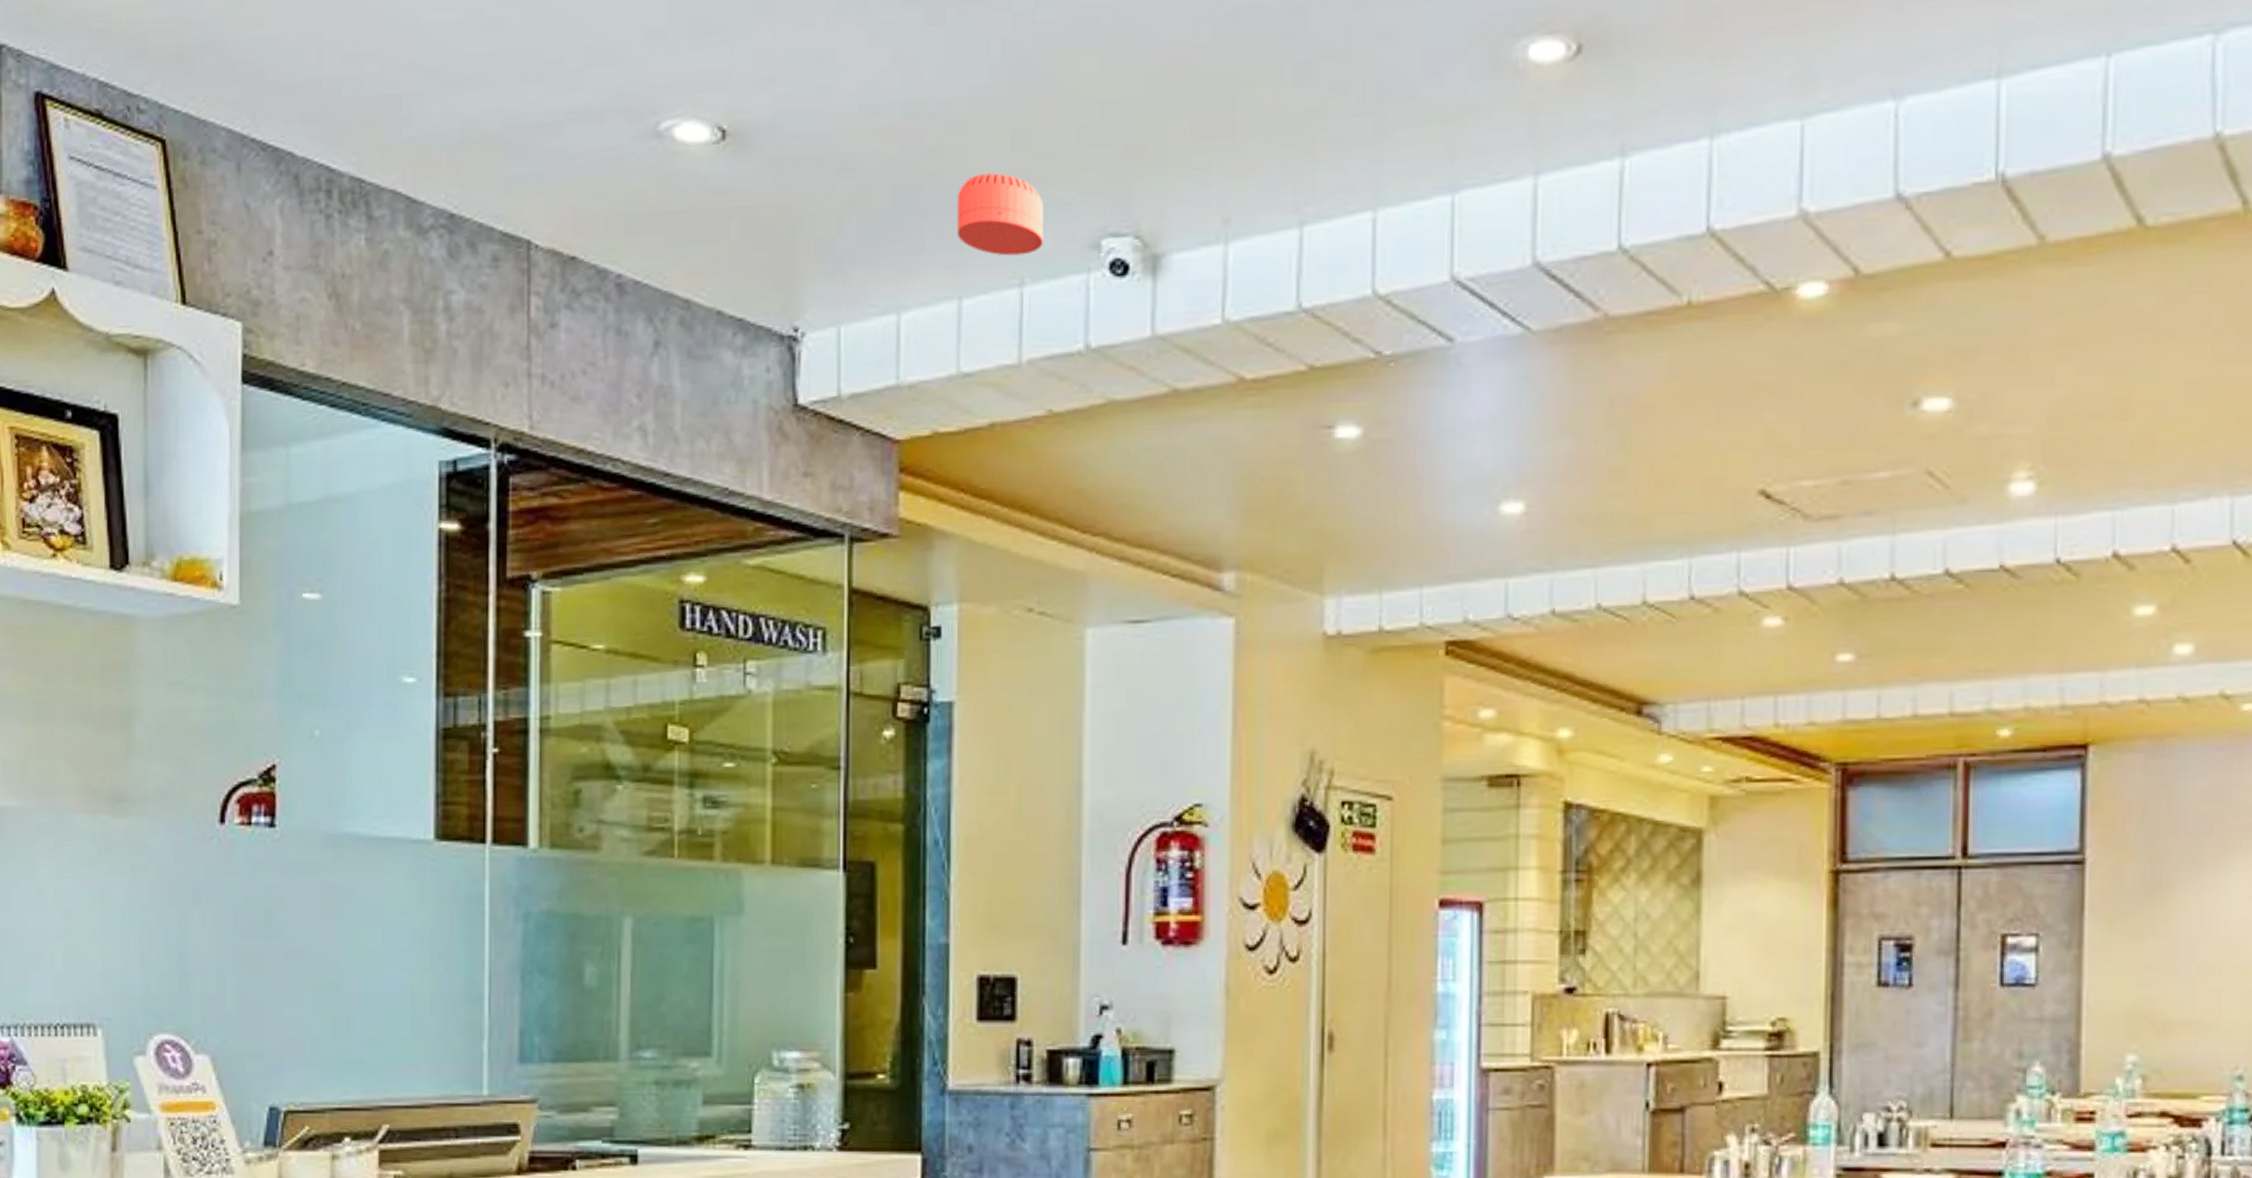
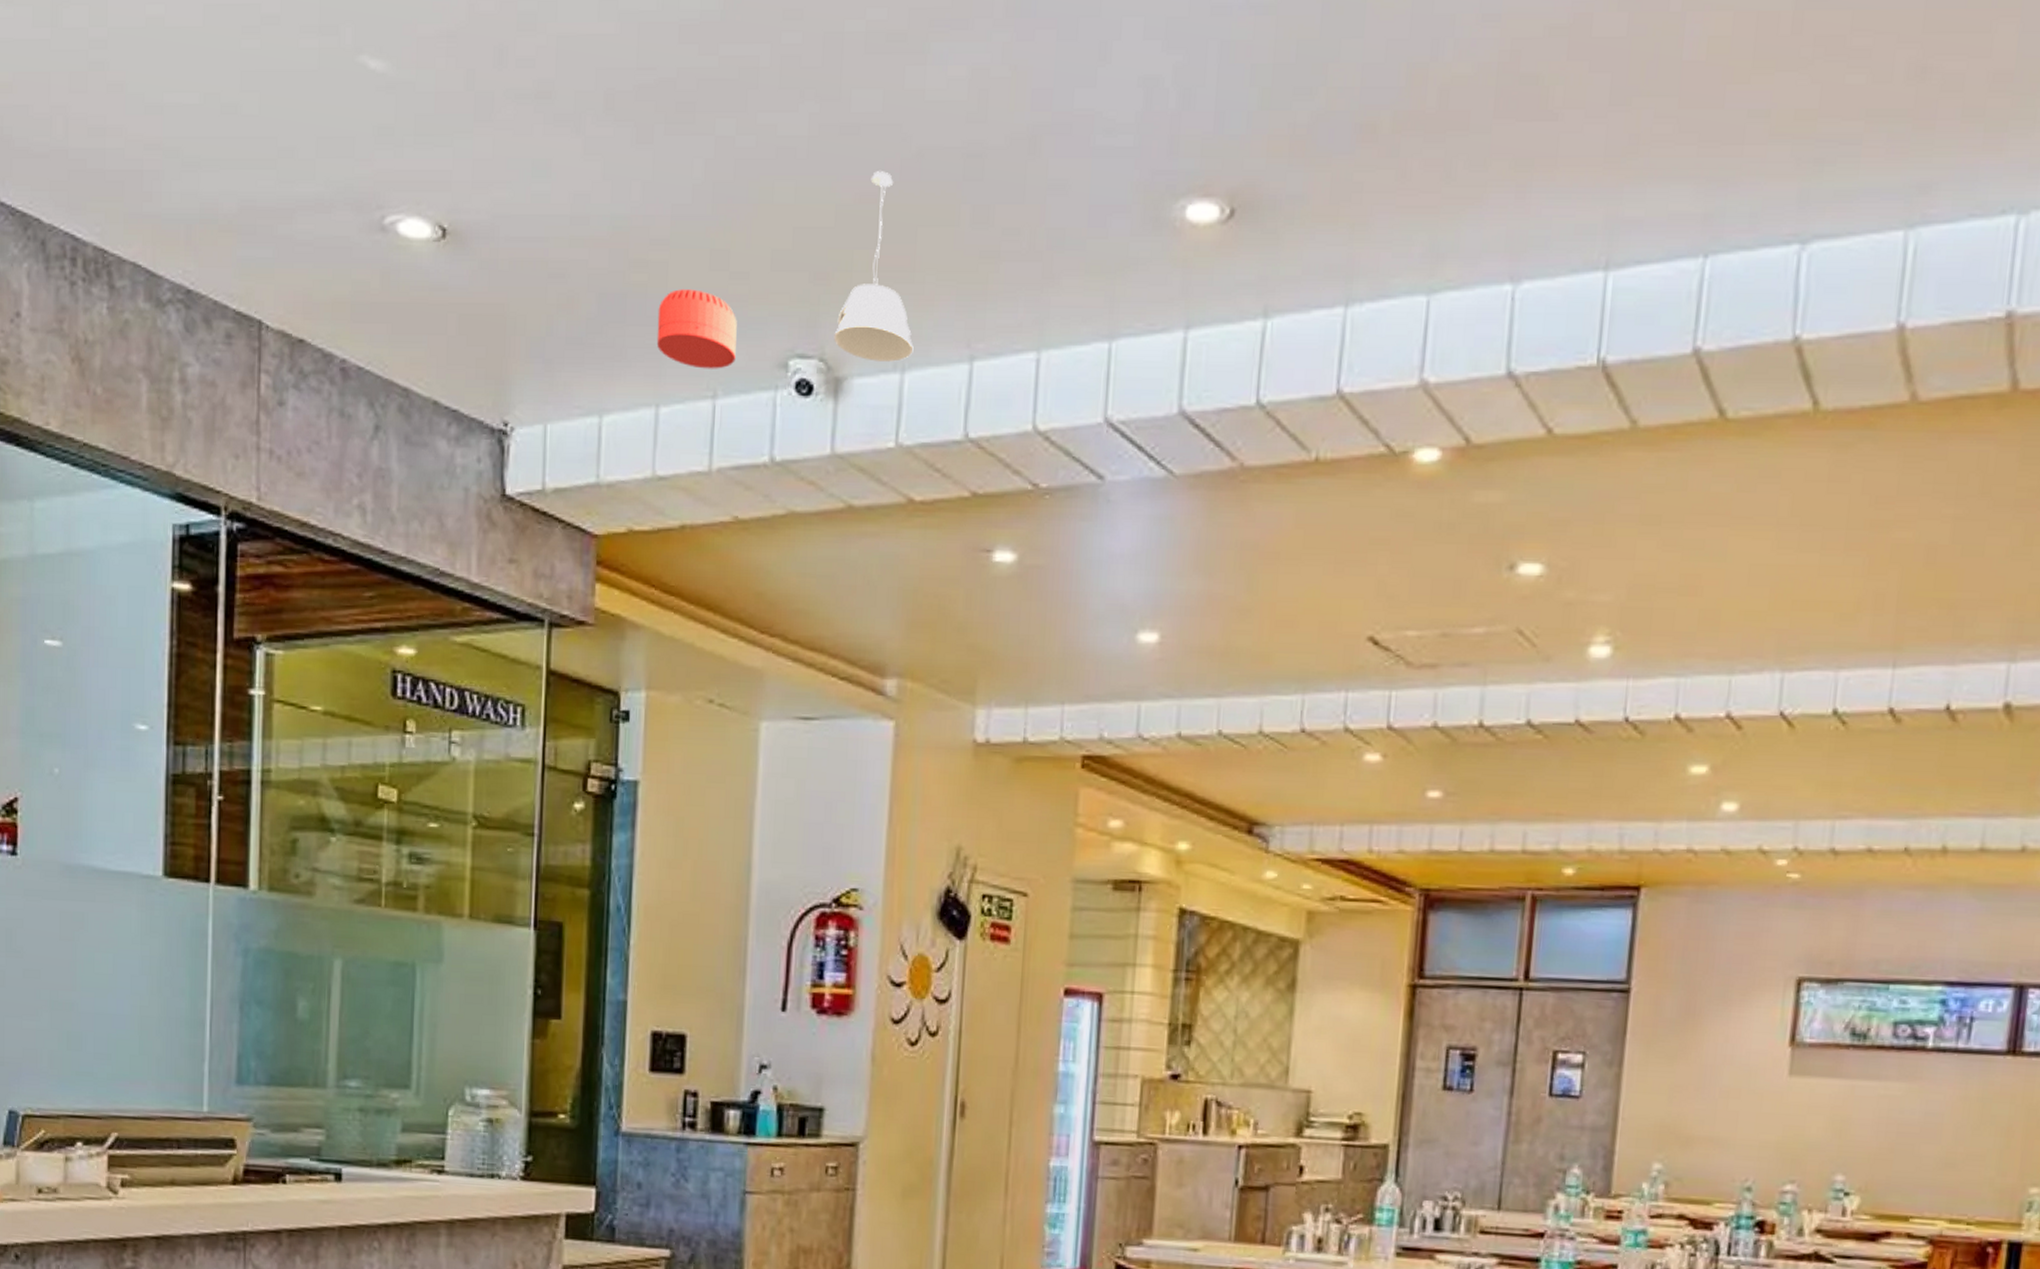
pendant light: none [1149,34,1237,235] -> present [834,171,914,362]

